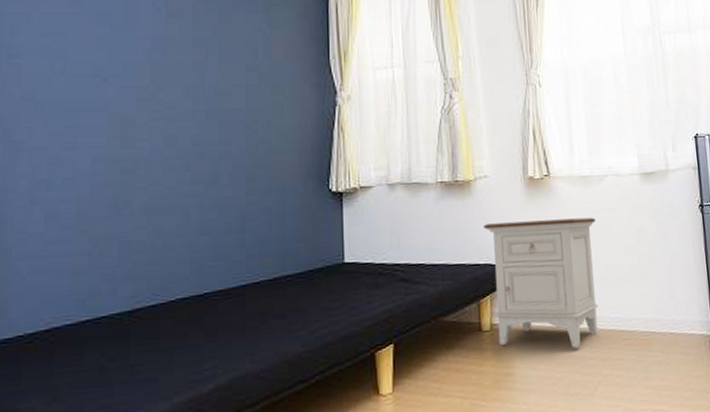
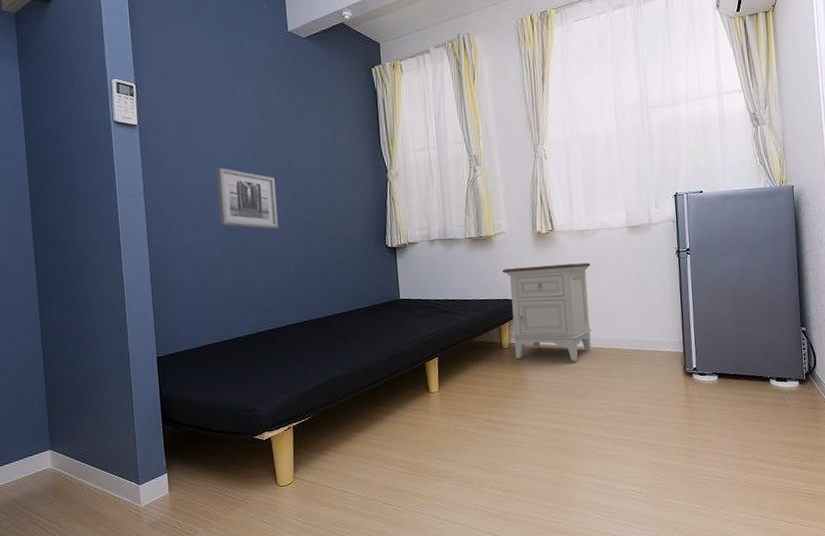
wall art: none [93,77,180,164] -> present [216,167,278,229]

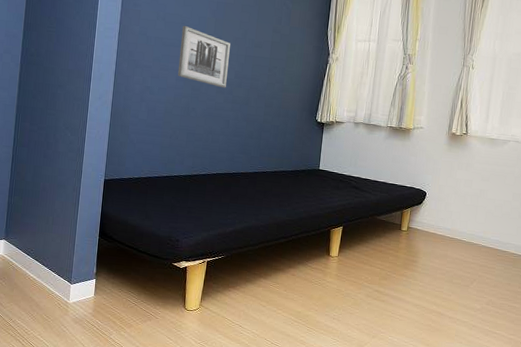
nightstand: present [502,262,592,361] -> none [411,160,495,255]

